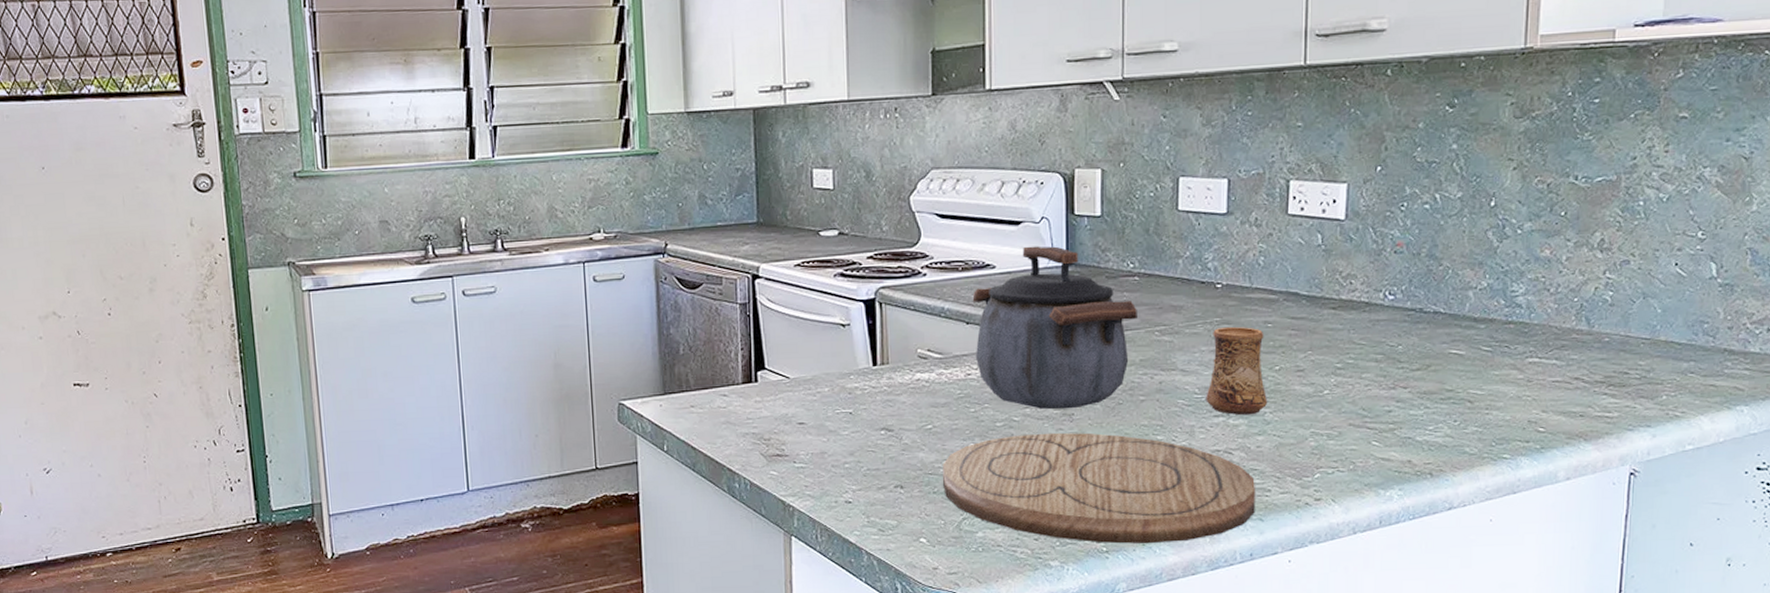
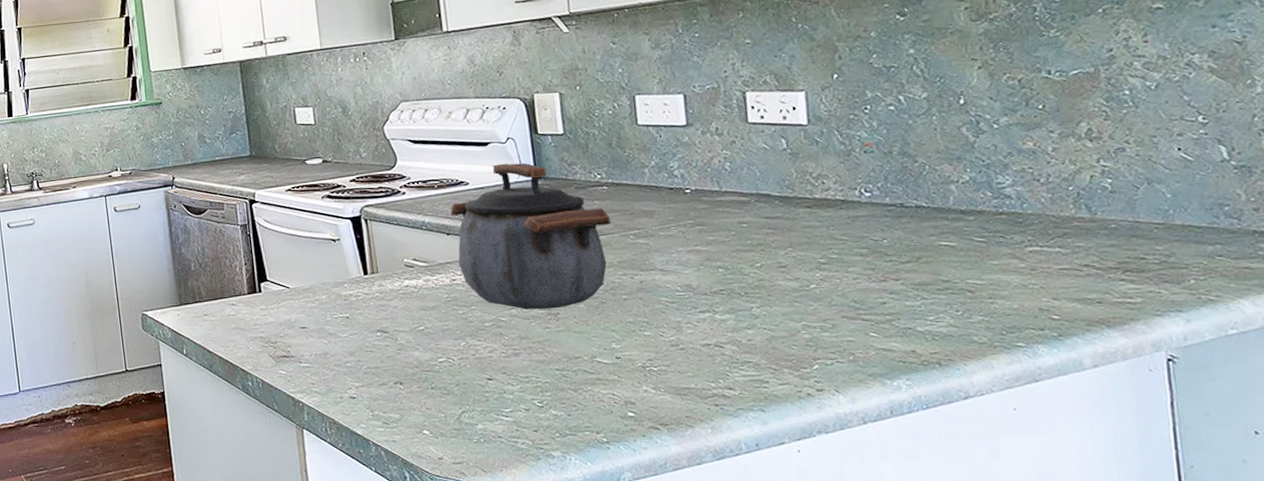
cutting board: present [943,432,1255,544] -> none [438,330,755,435]
cup: present [1206,327,1268,416] -> none [687,228,754,311]

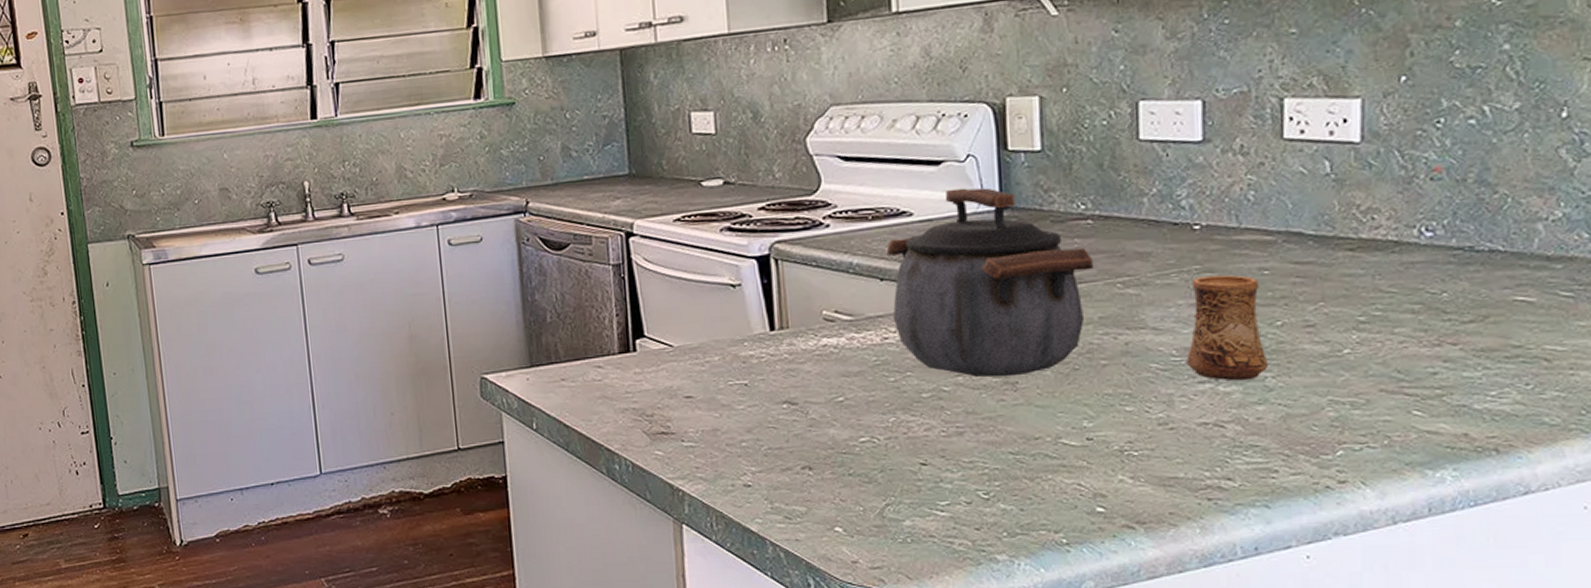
cup: none [687,228,754,311] -> present [1186,275,1269,381]

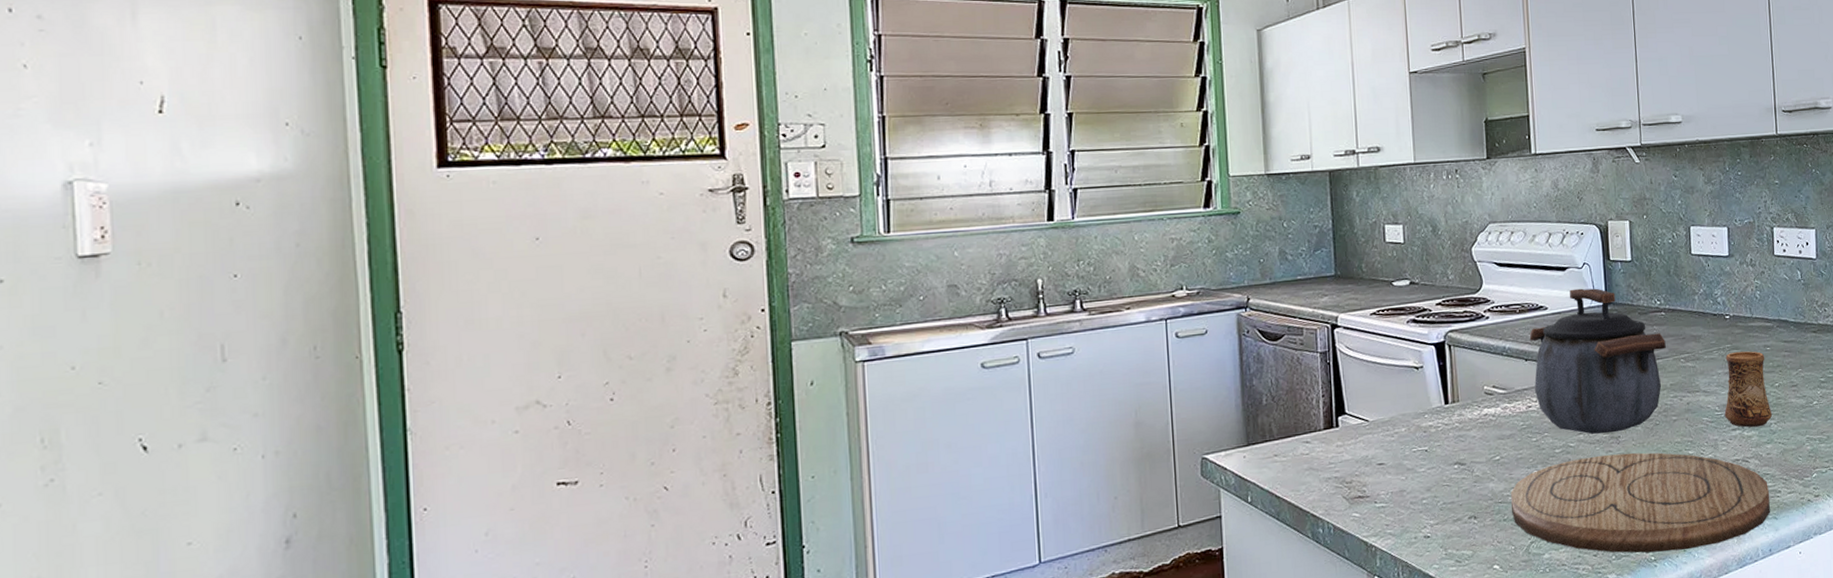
cutting board: none [859,404,1258,535] -> present [1511,452,1770,553]

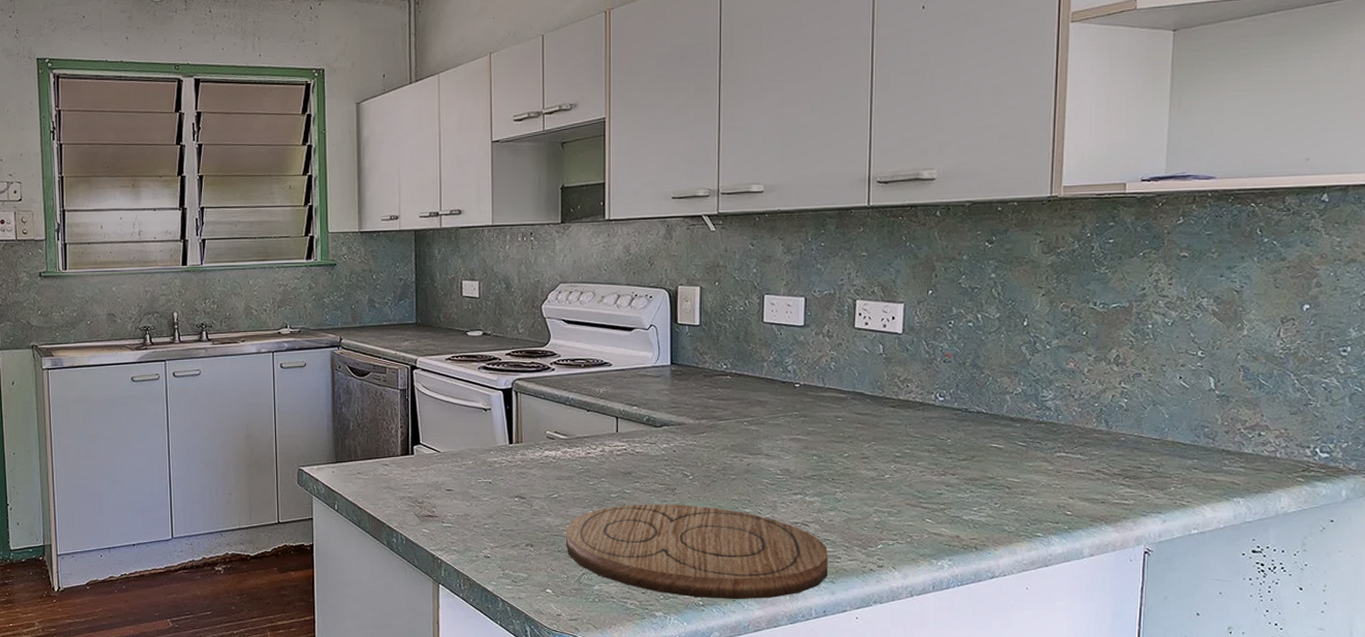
kettle: present [1529,288,1666,434] -> none [592,348,729,485]
cup: present [1724,351,1773,428] -> none [786,420,839,494]

